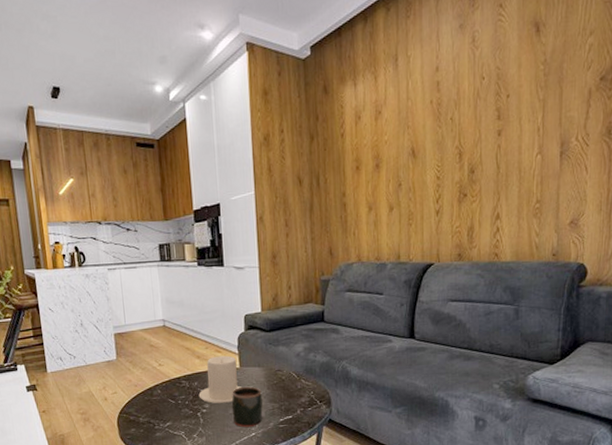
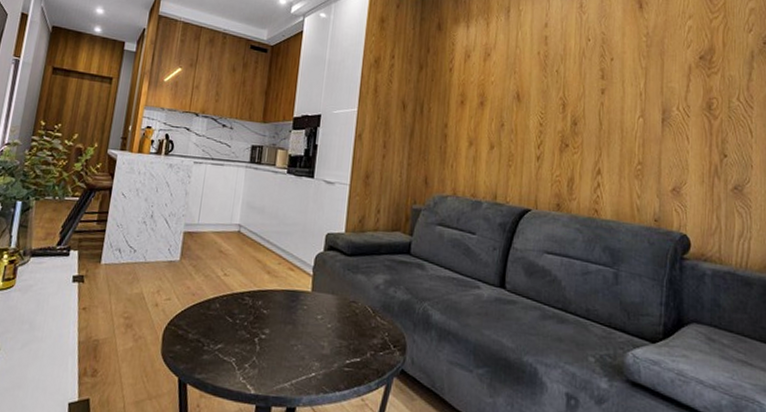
candle: present [198,355,241,404] -> none [260,274,310,332]
mug: present [231,386,263,428] -> none [293,314,331,366]

